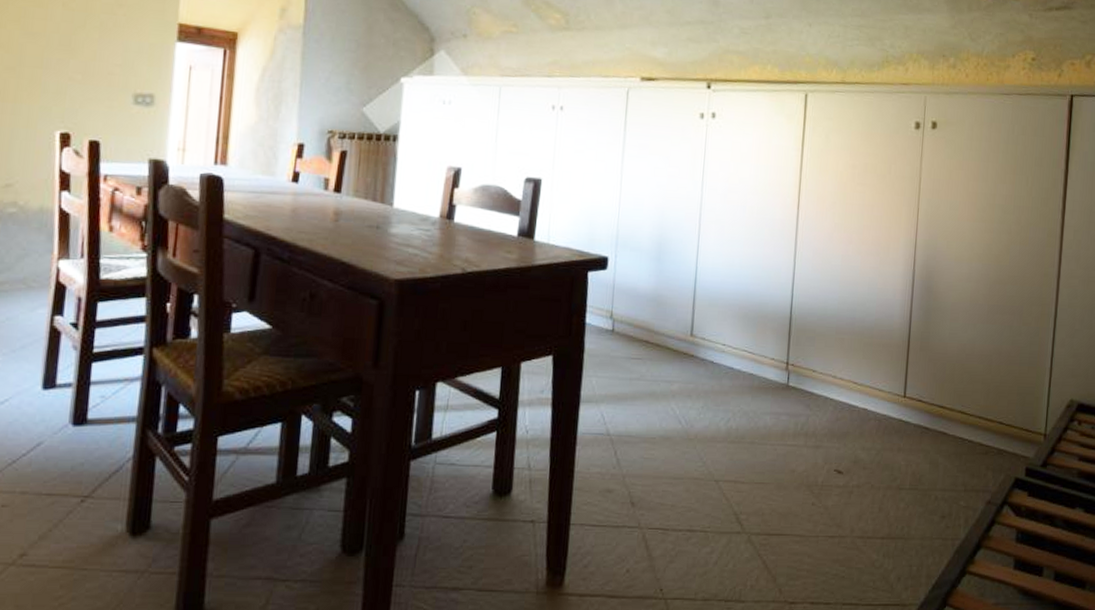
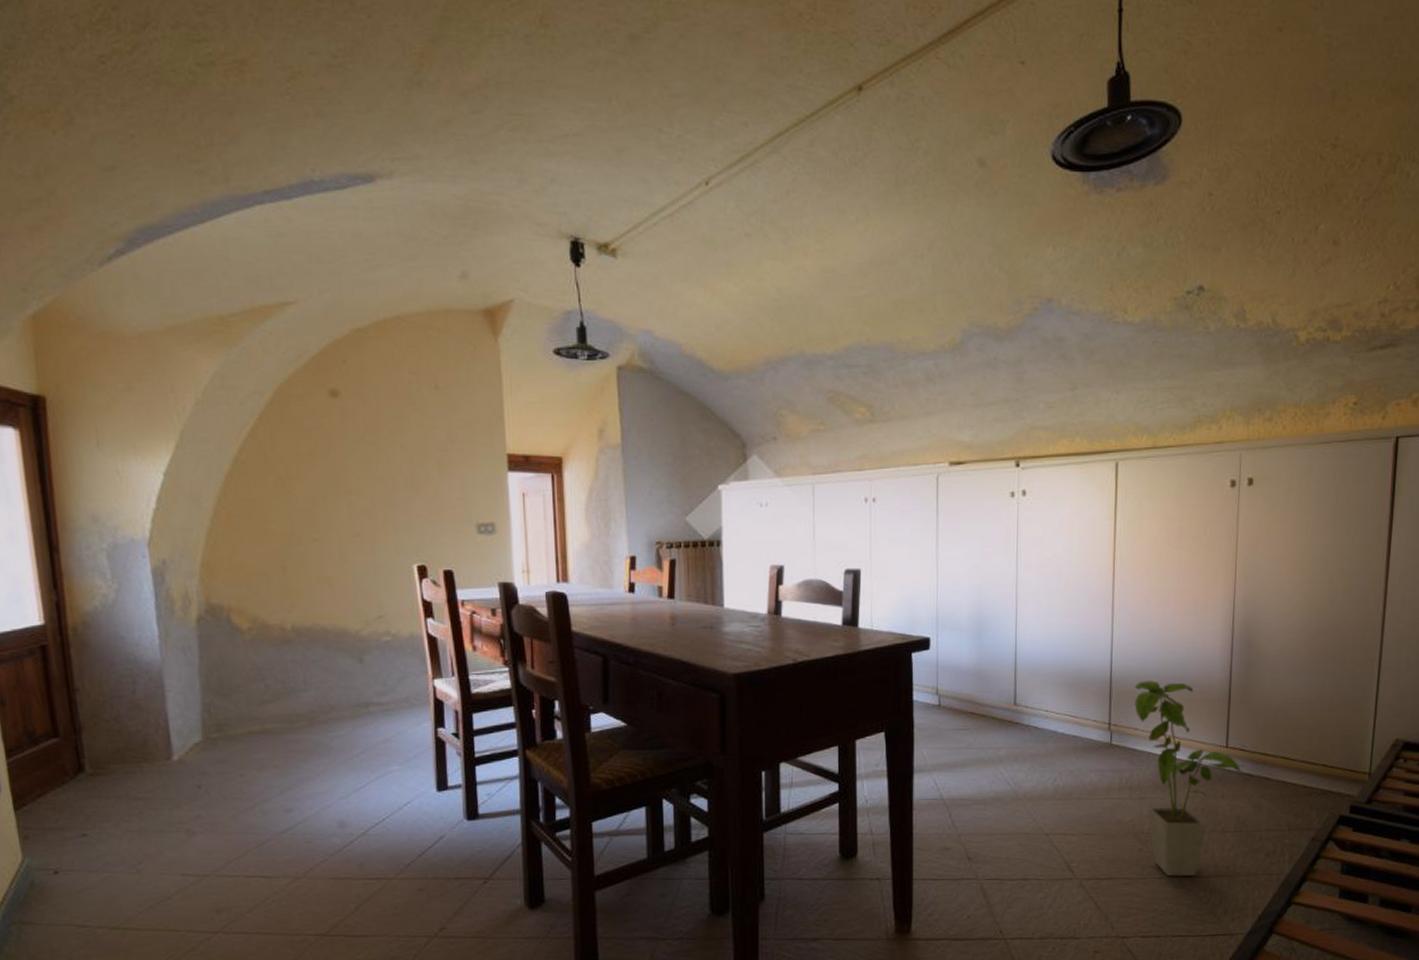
house plant: none [813,320,922,537] -> present [1134,681,1245,877]

